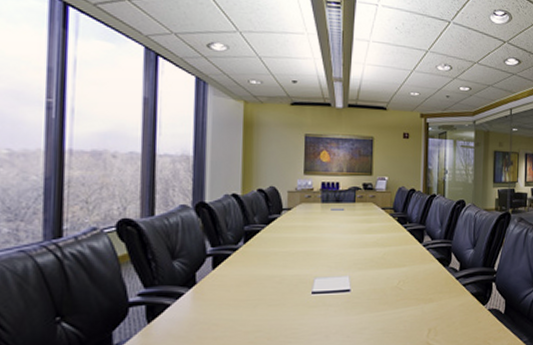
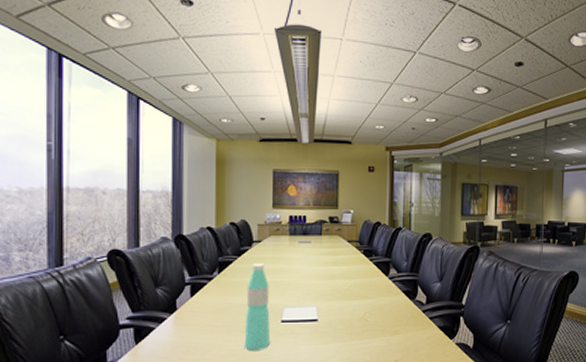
water bottle: none [271,232,300,325] -> present [244,263,271,350]

